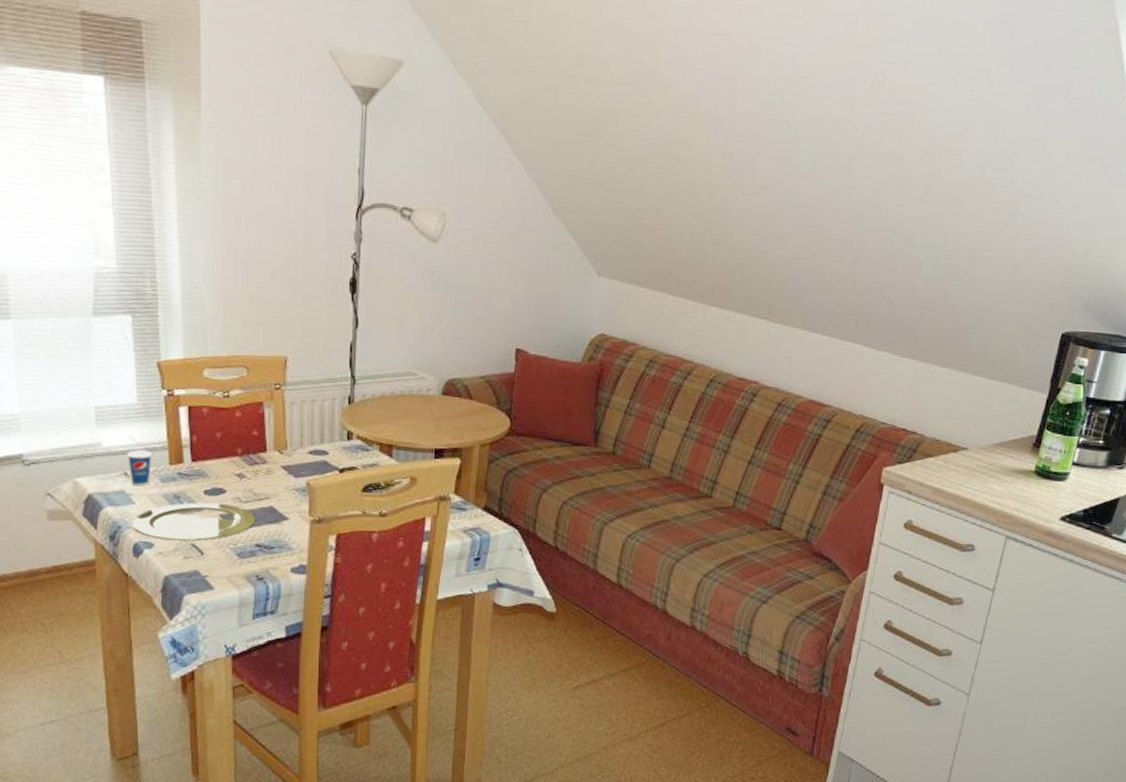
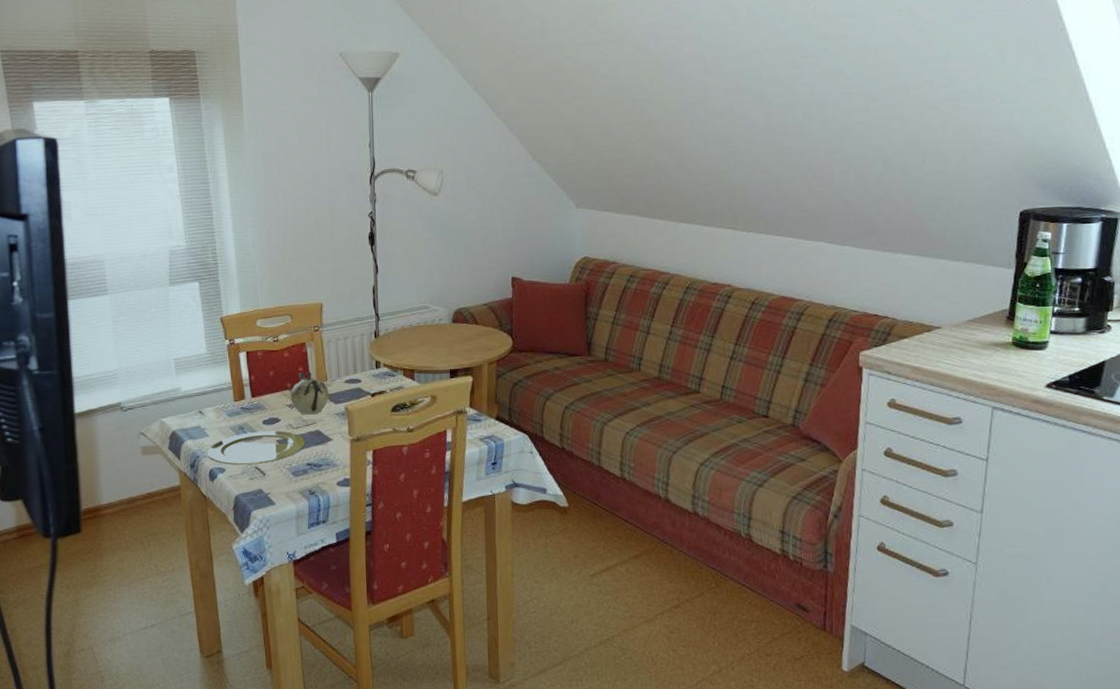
cup: present [126,436,153,485] -> none [200,380,221,420]
teapot: none [240,436,288,488] -> present [290,372,329,415]

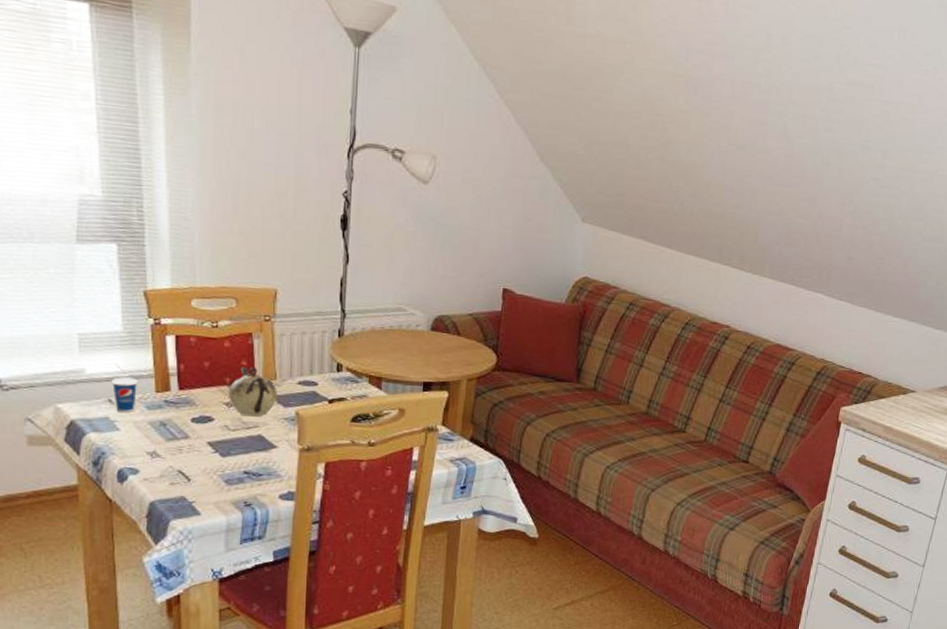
cup: none [200,380,221,420] -> present [111,363,139,412]
plate: present [207,430,305,465] -> none [117,429,243,468]

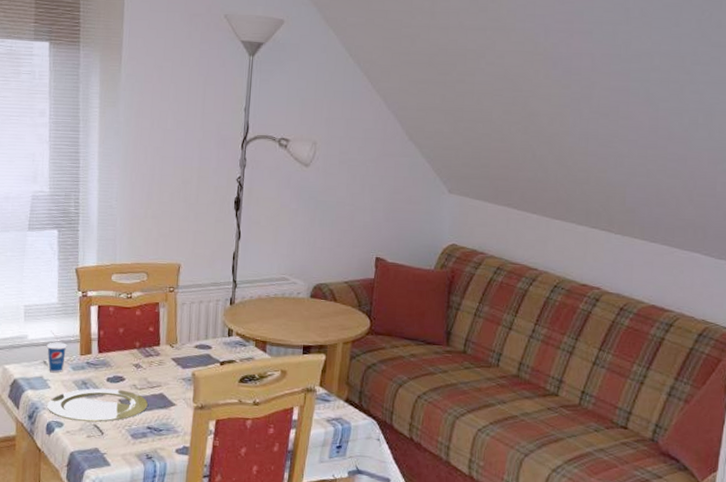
plate: none [117,429,243,468] -> present [47,388,148,422]
teapot: present [228,366,277,417] -> none [137,332,178,377]

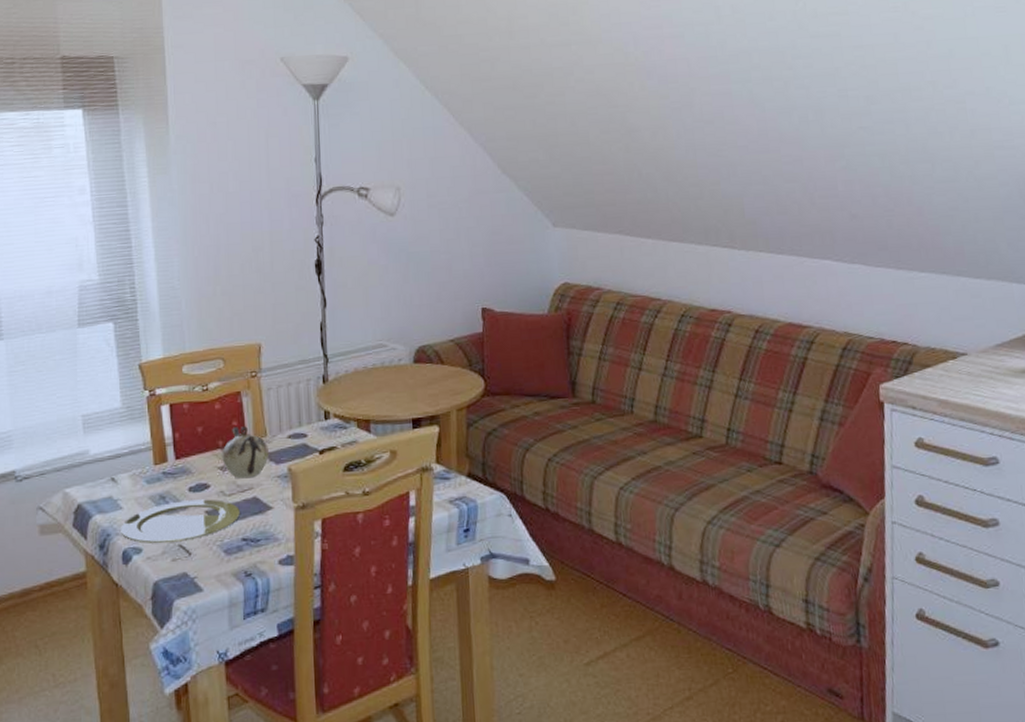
cup: present [46,330,67,372] -> none [113,440,138,489]
teapot: none [137,332,178,377] -> present [222,426,269,479]

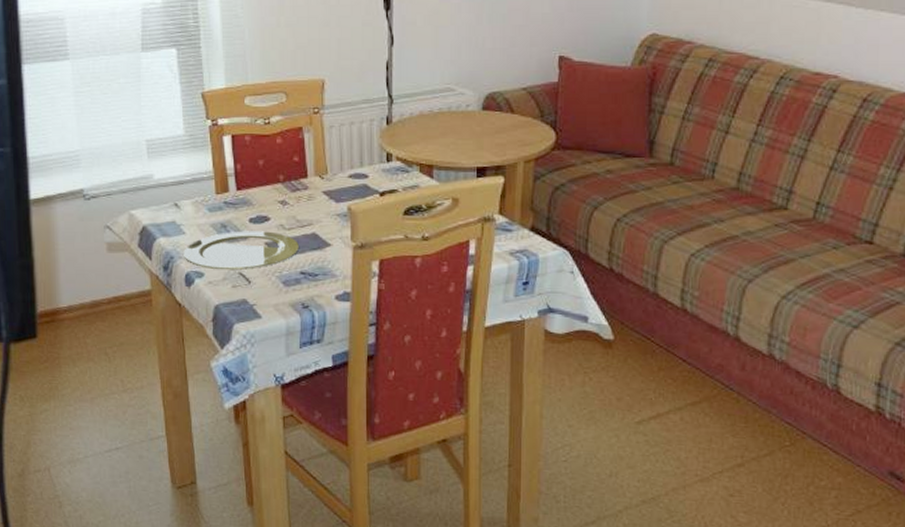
teapot: present [222,426,269,479] -> none [282,162,329,214]

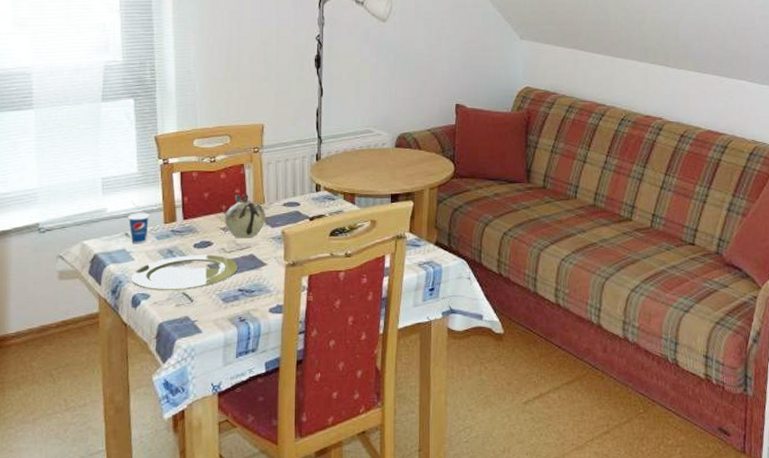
cup: none [176,167,200,215] -> present [127,201,150,243]
teapot: none [282,162,329,214] -> present [224,194,266,239]

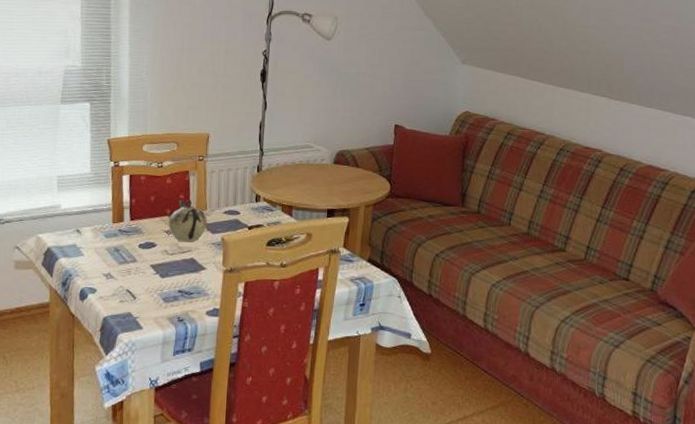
cup: present [127,201,150,243] -> none [79,199,100,240]
plate: present [131,254,238,290] -> none [80,254,179,287]

